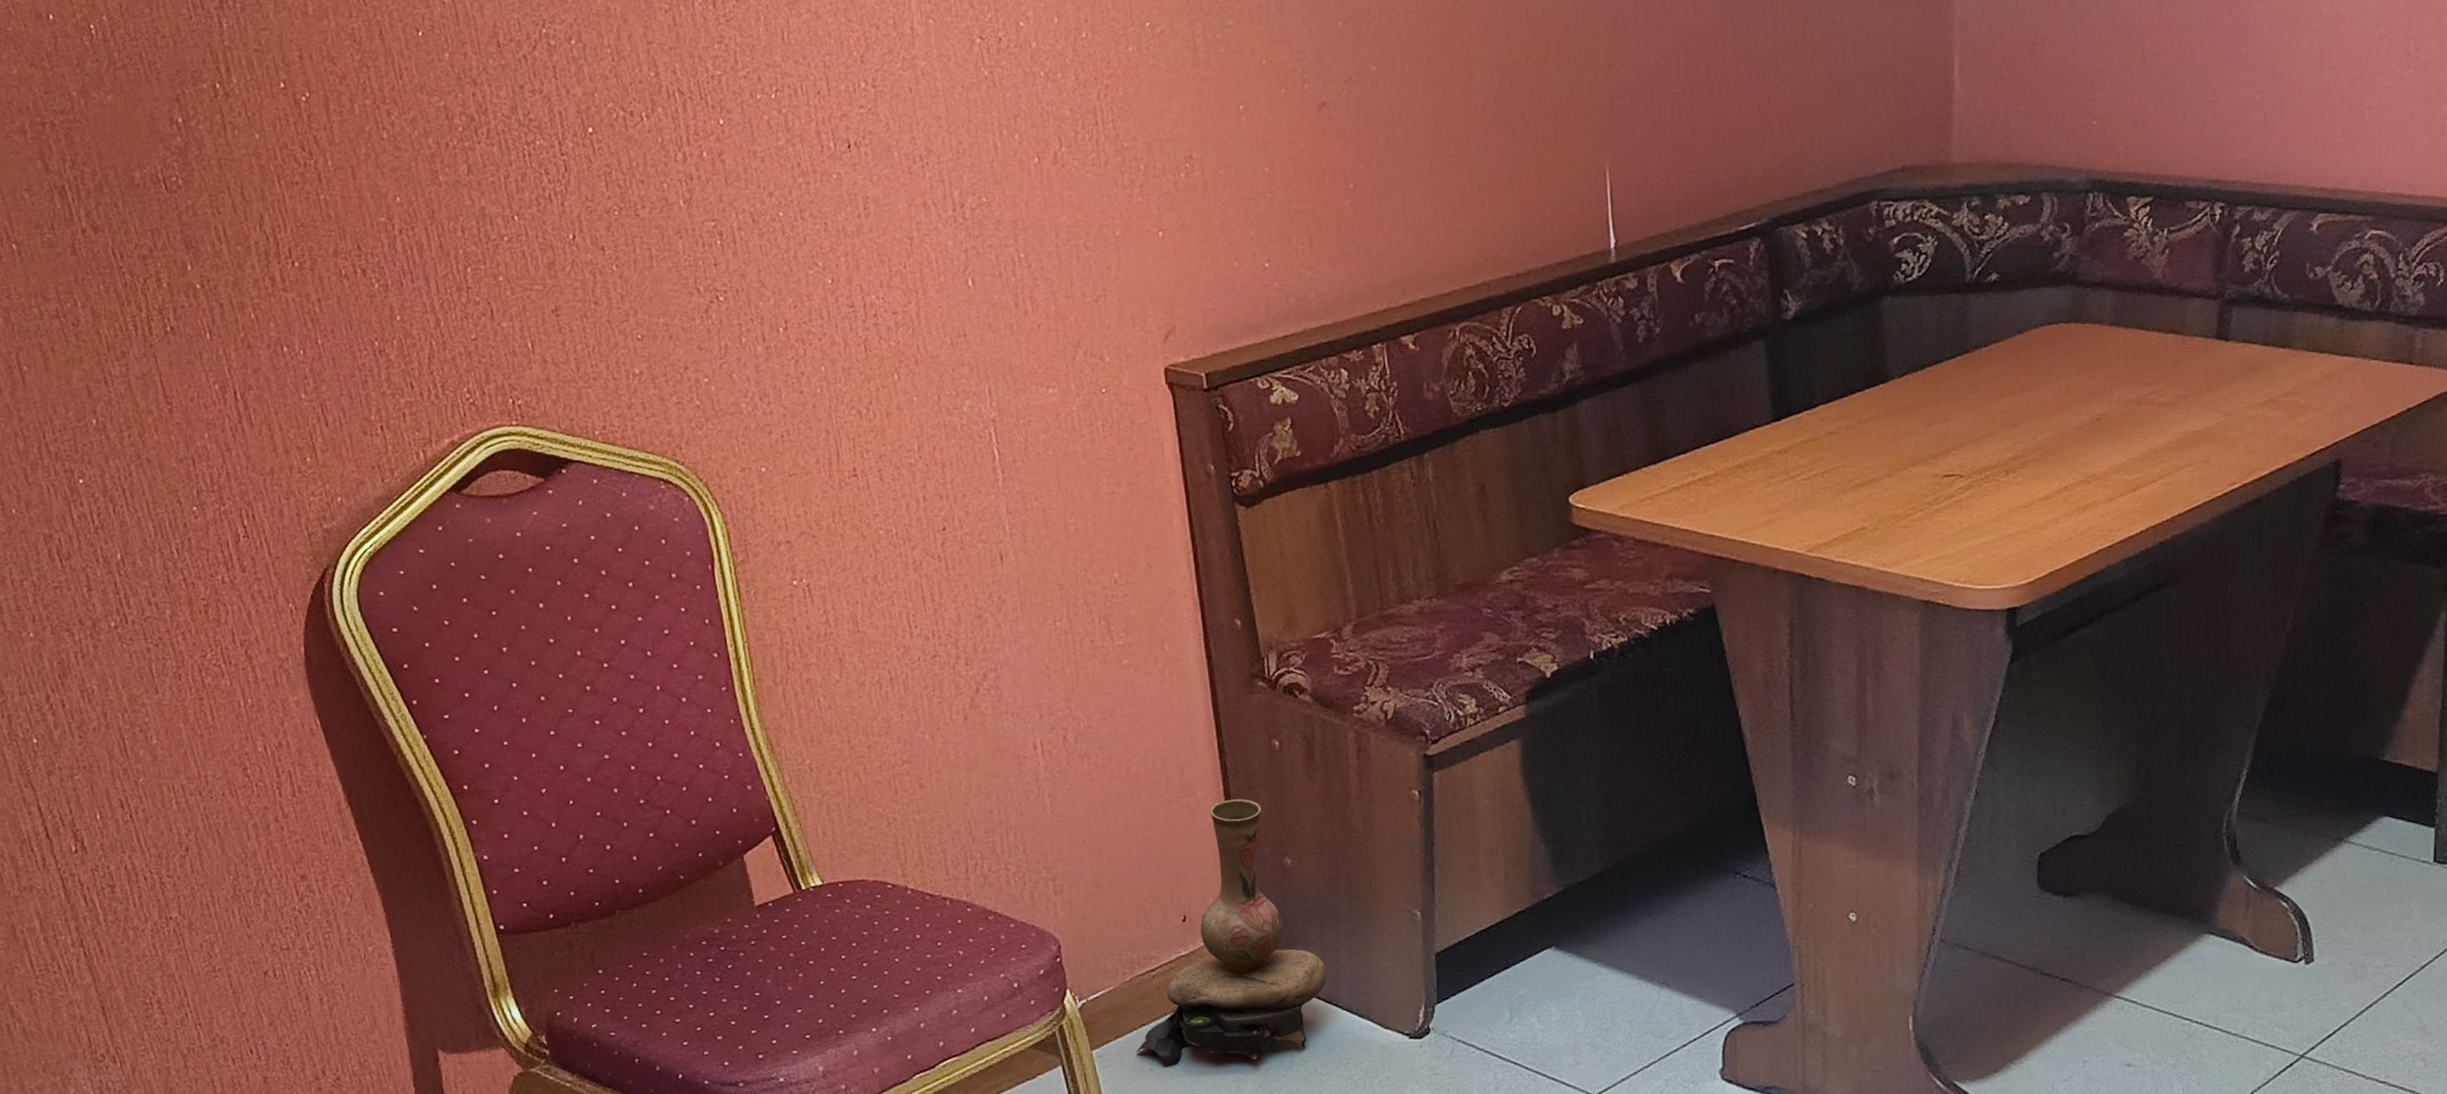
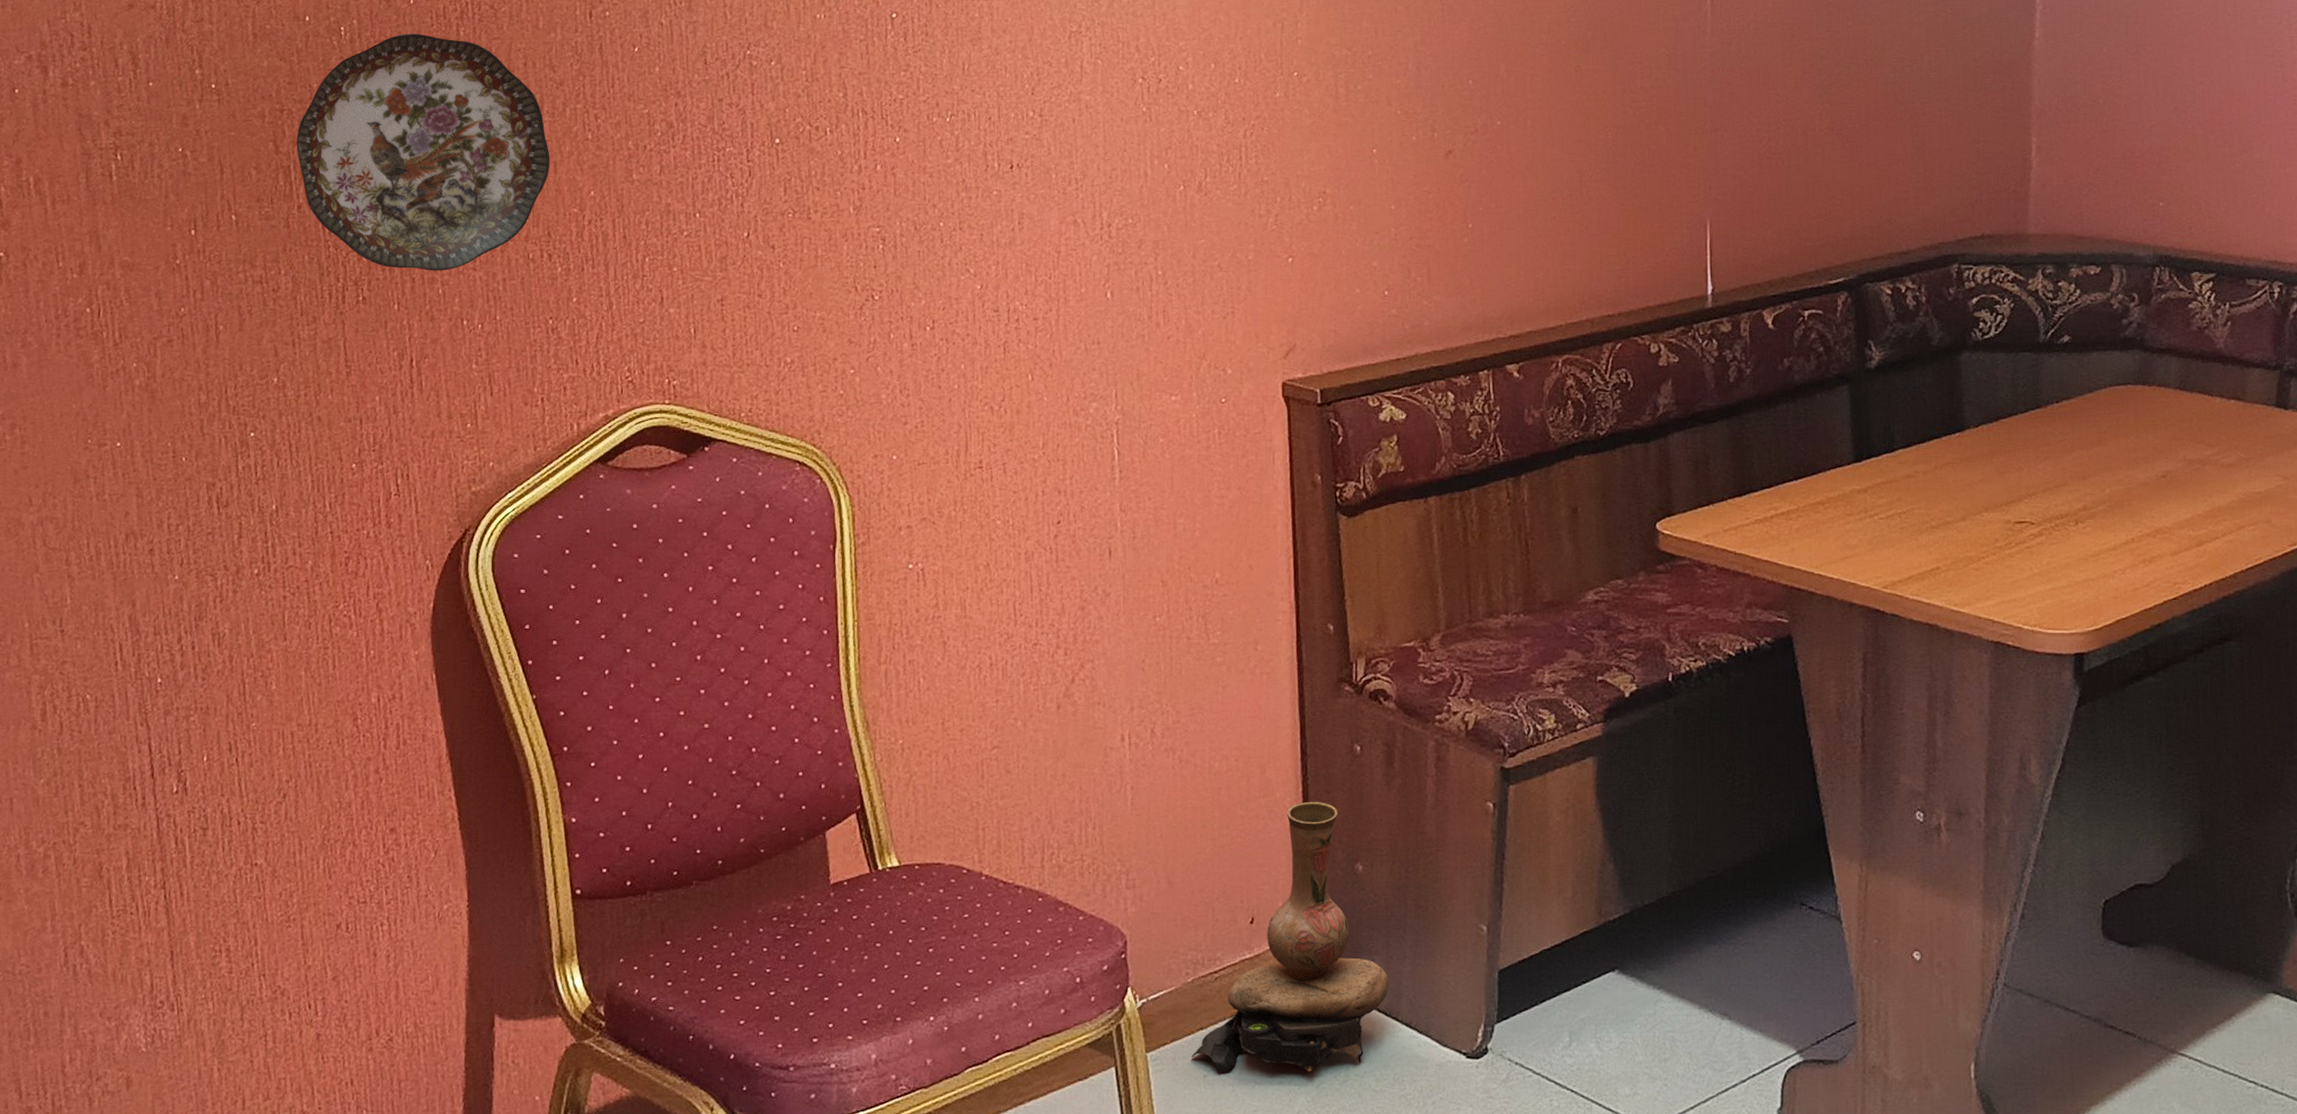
decorative plate: none [65,28,348,295] -> present [296,33,550,271]

